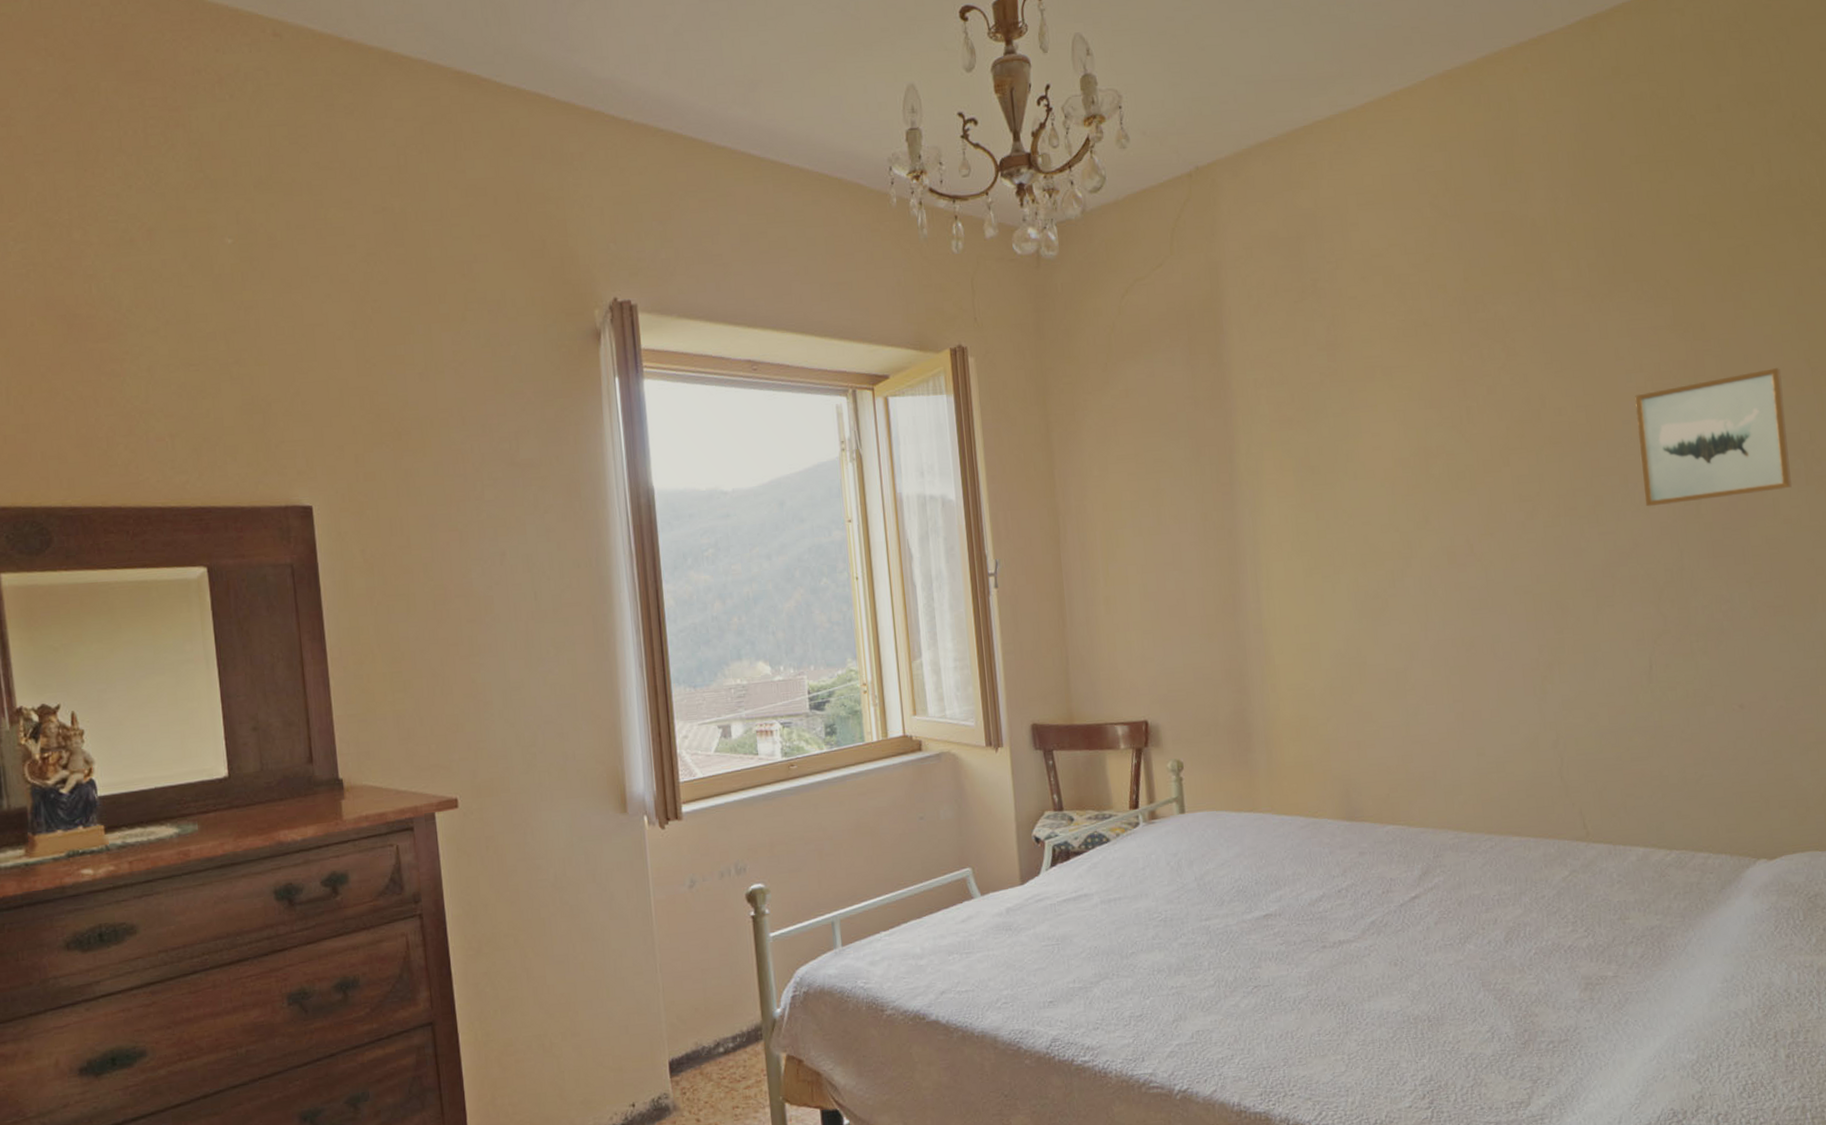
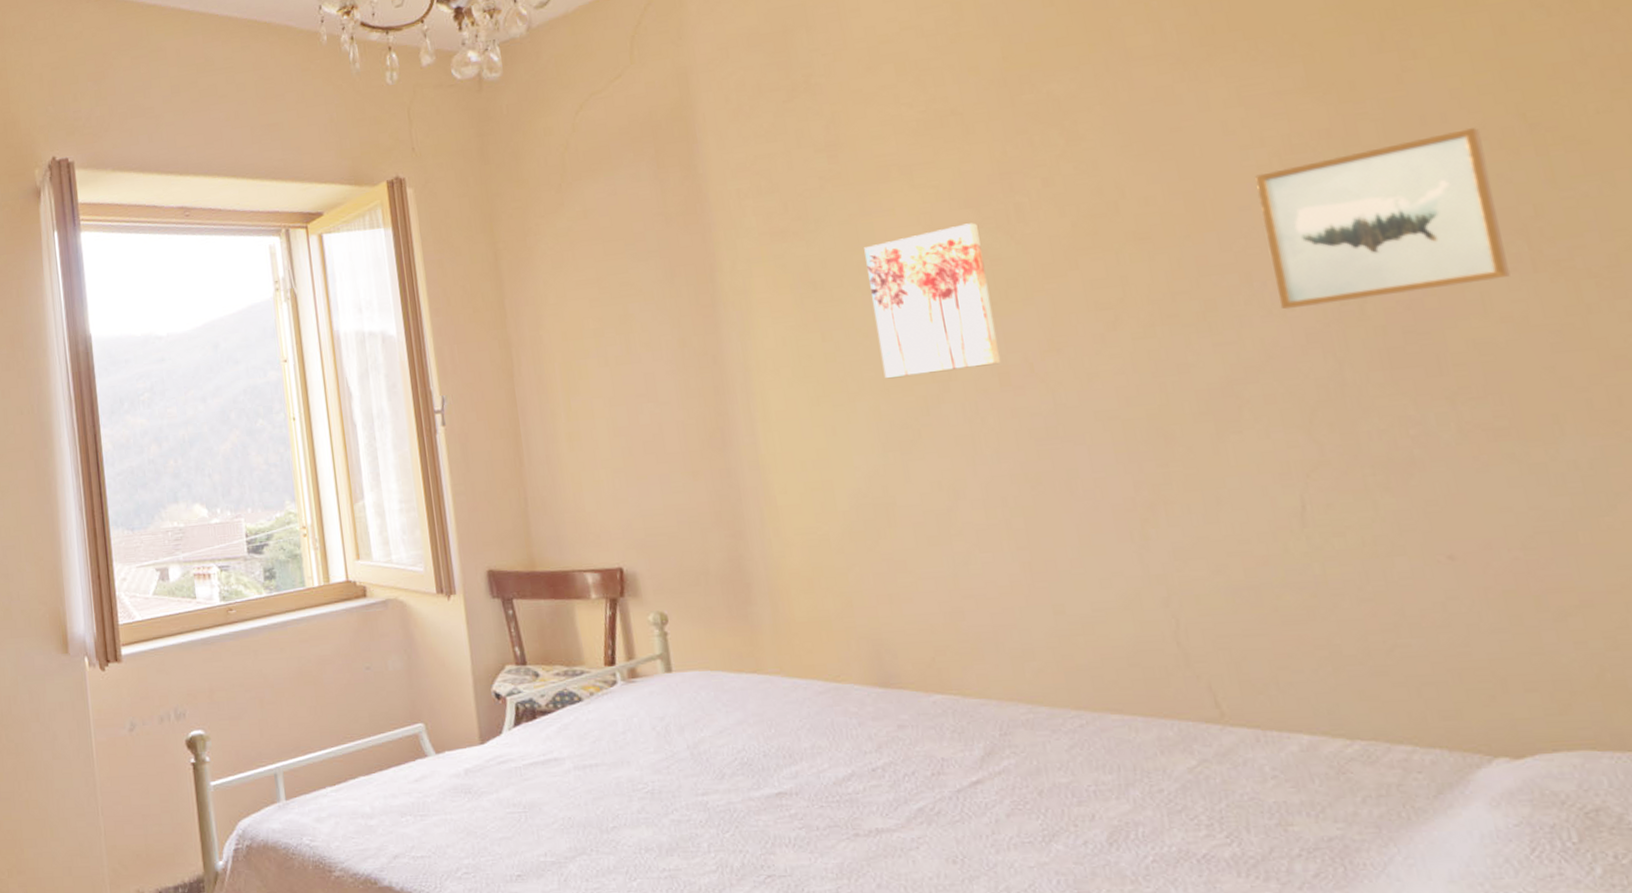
wall art: none [1352,421,1449,555] -> present [864,223,1000,379]

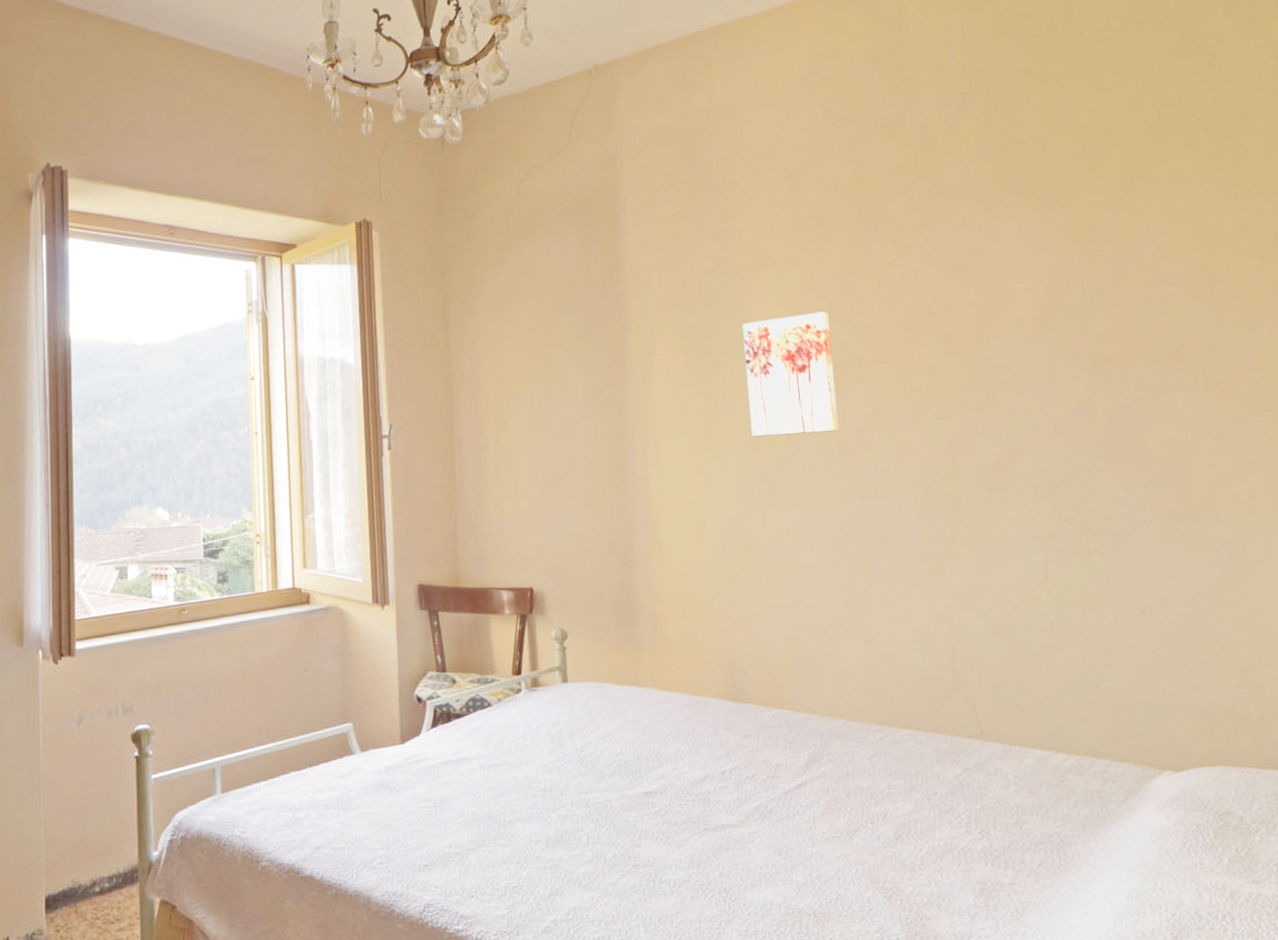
wall art: present [1255,128,1511,310] -> none [1027,275,1191,405]

